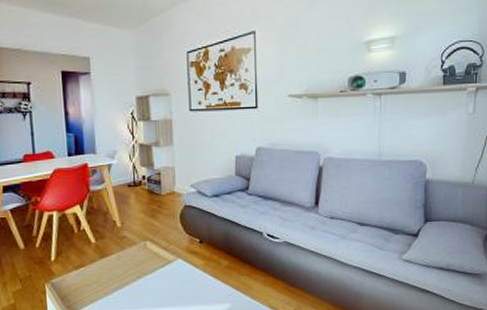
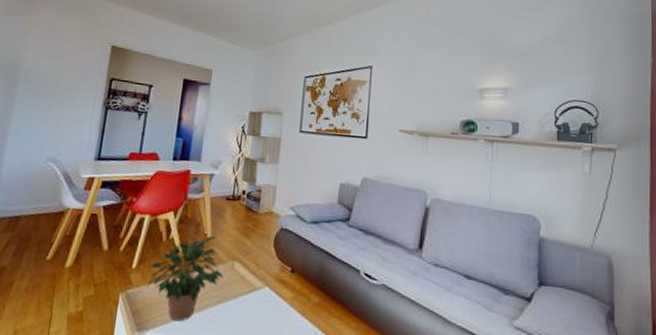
potted plant: none [67,221,138,300] -> present [146,235,224,322]

